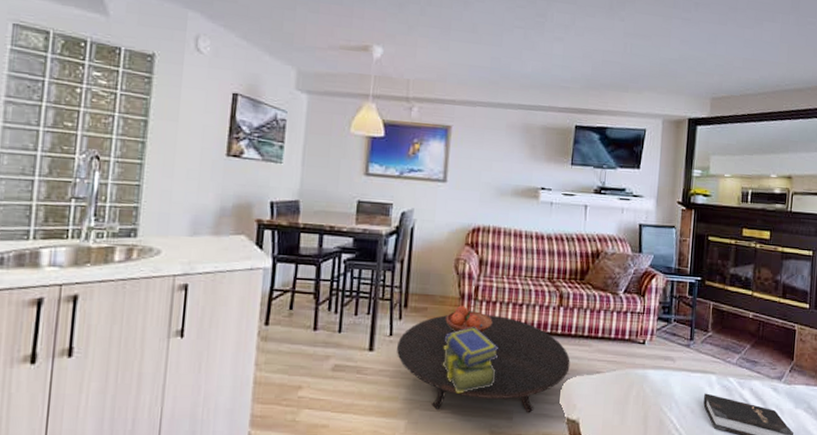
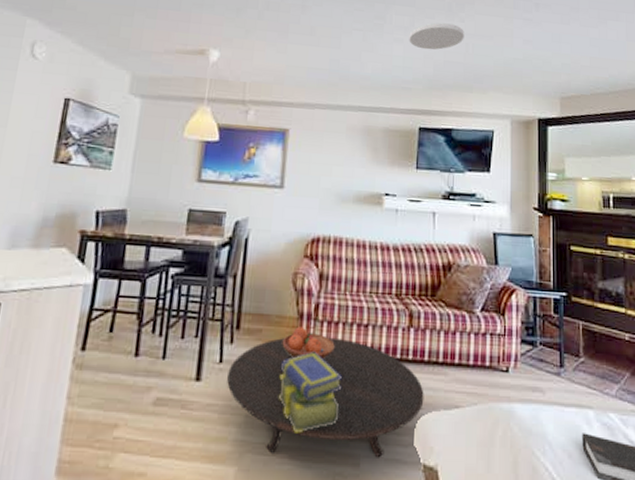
ceiling light: none [569,21,624,49] -> present [409,22,464,50]

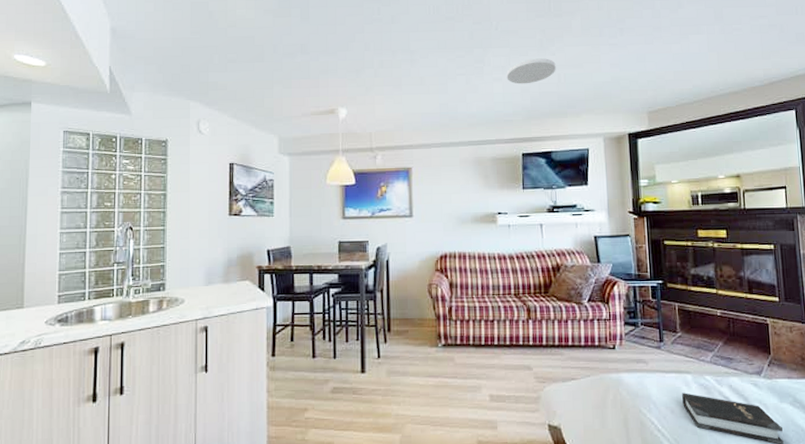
table: present [227,337,424,458] -> none [385,332,545,423]
stack of books: present [278,352,342,433] -> none [426,345,477,407]
fruit bowl: present [282,326,335,360] -> none [425,326,468,350]

